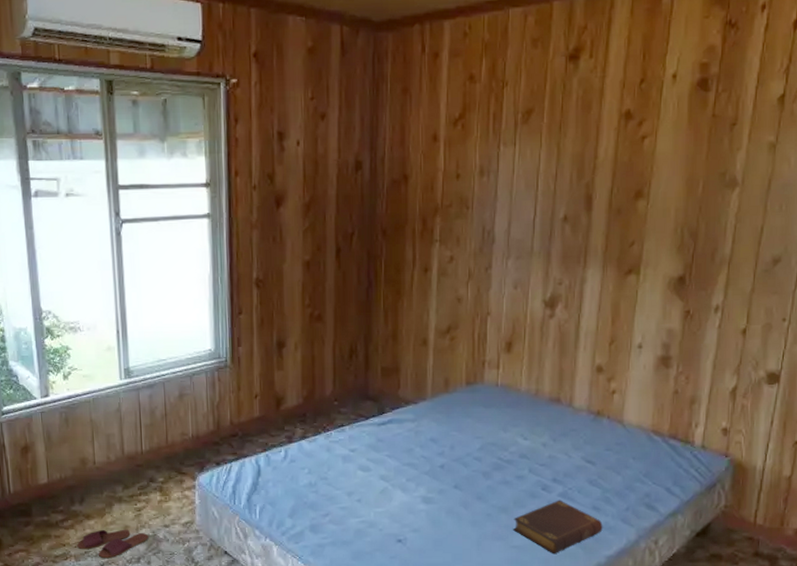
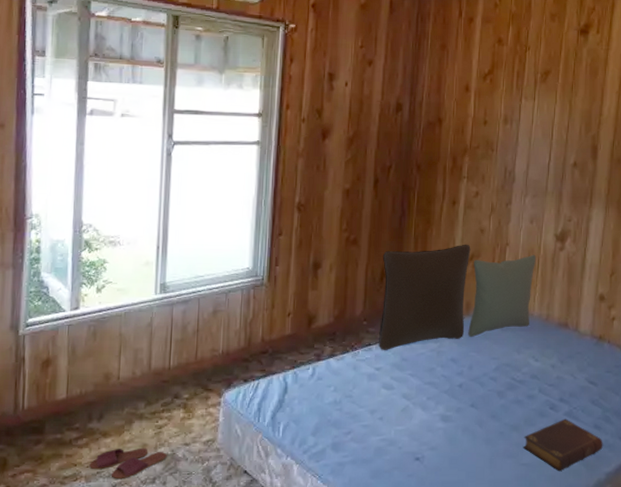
pillow: none [350,315,447,432] -> present [379,244,471,351]
pillow: none [448,323,521,416] -> present [468,254,536,338]

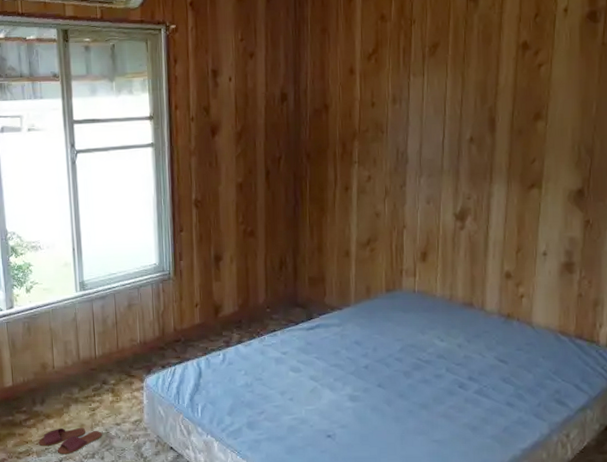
pillow: present [379,244,471,351] -> none [279,229,367,336]
pillow: present [468,254,536,338] -> none [370,235,435,321]
book: present [523,418,603,471] -> none [433,396,517,447]

